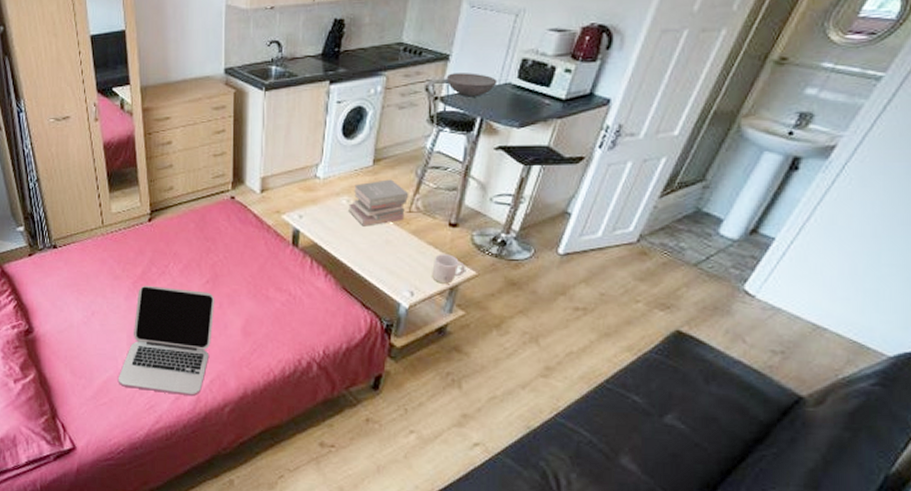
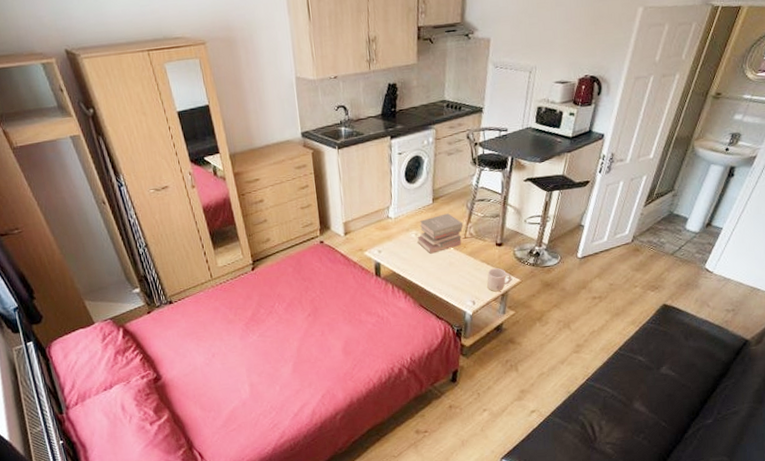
laptop: present [118,285,215,397] -> none [243,323,319,413]
bowl: present [446,73,498,97] -> none [482,121,521,141]

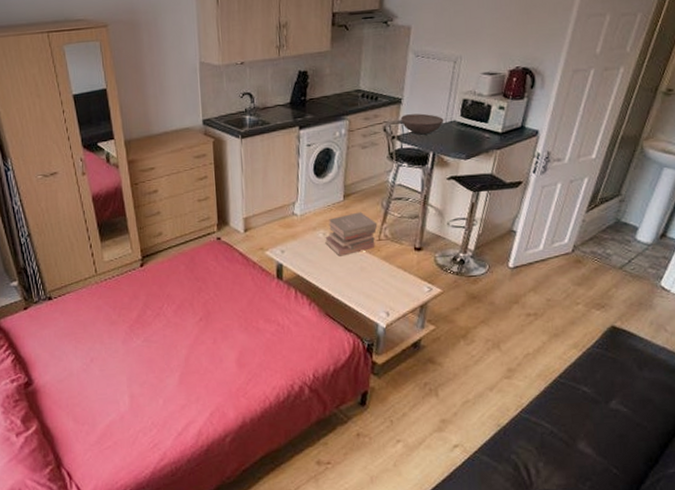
bowl: none [482,121,521,141] -> present [400,113,444,135]
mug: present [487,268,512,292] -> none [403,275,432,303]

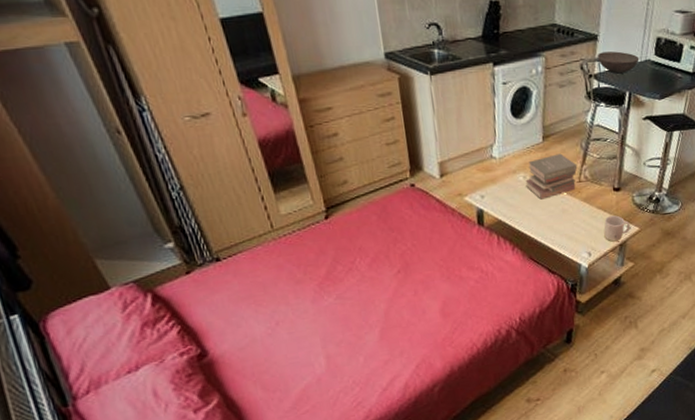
mug: none [403,275,432,303] -> present [603,215,630,242]

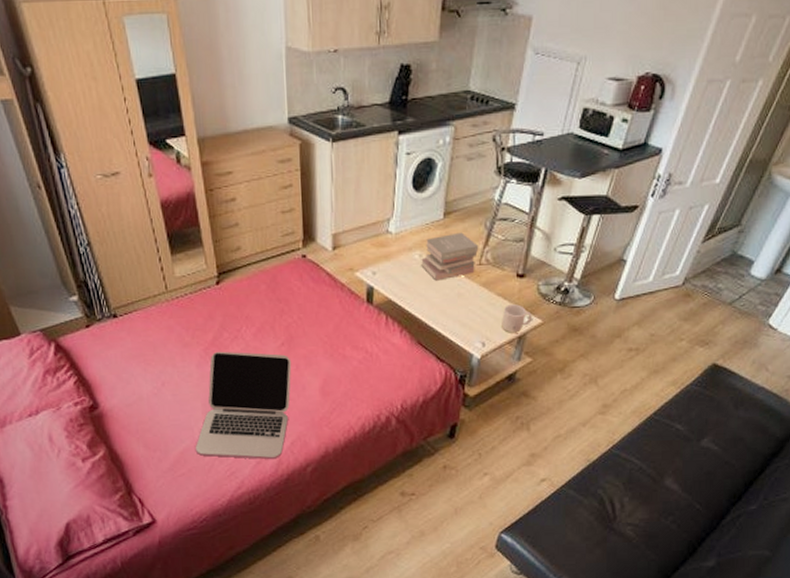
laptop: none [317,281,412,391] -> present [195,351,292,460]
bowl: present [597,51,639,74] -> none [512,122,561,148]

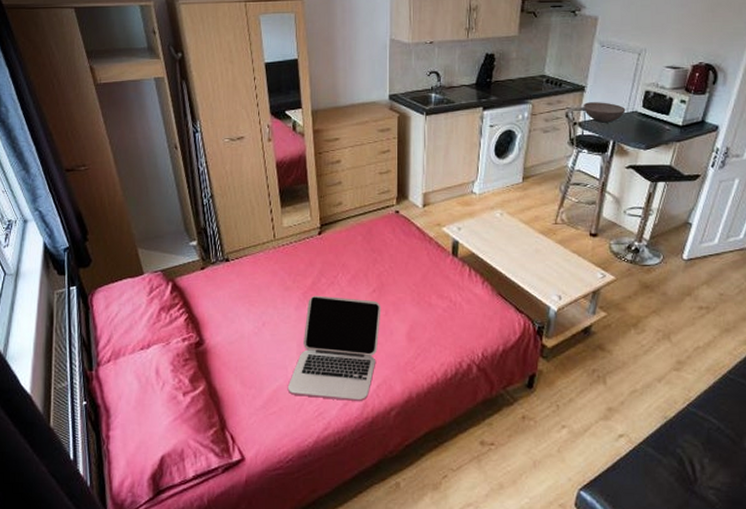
books: present [421,232,479,281] -> none [502,194,555,237]
mug: present [502,304,532,333] -> none [577,261,605,288]
bowl: none [512,122,561,148] -> present [583,102,626,123]

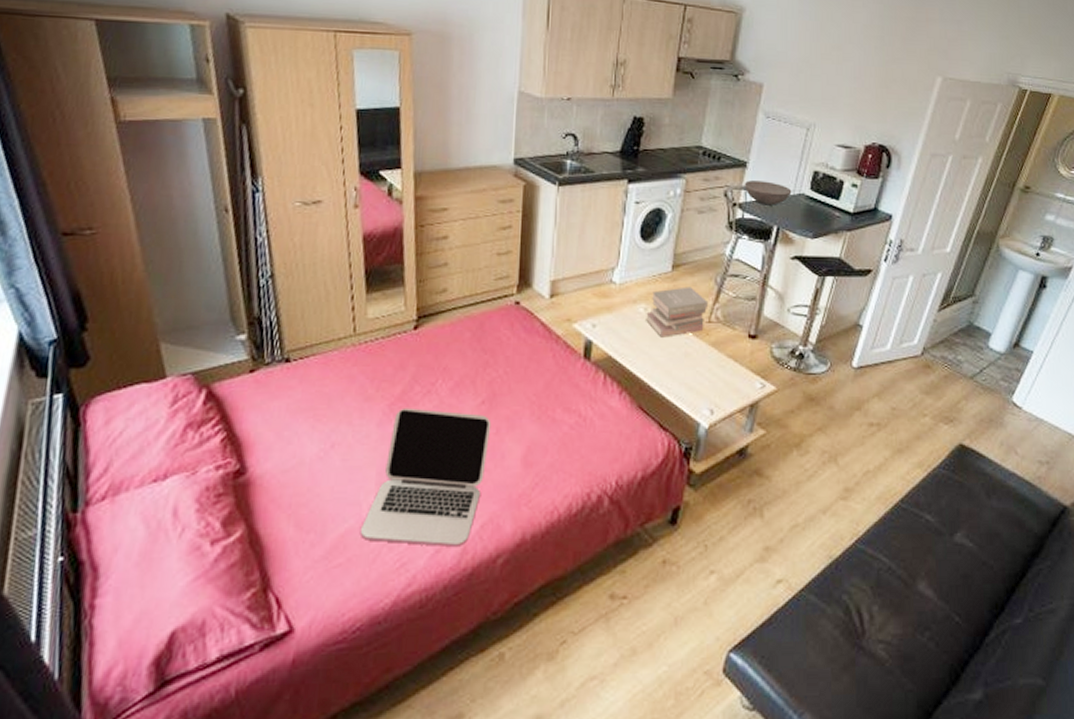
books: none [502,194,555,237] -> present [646,286,709,338]

